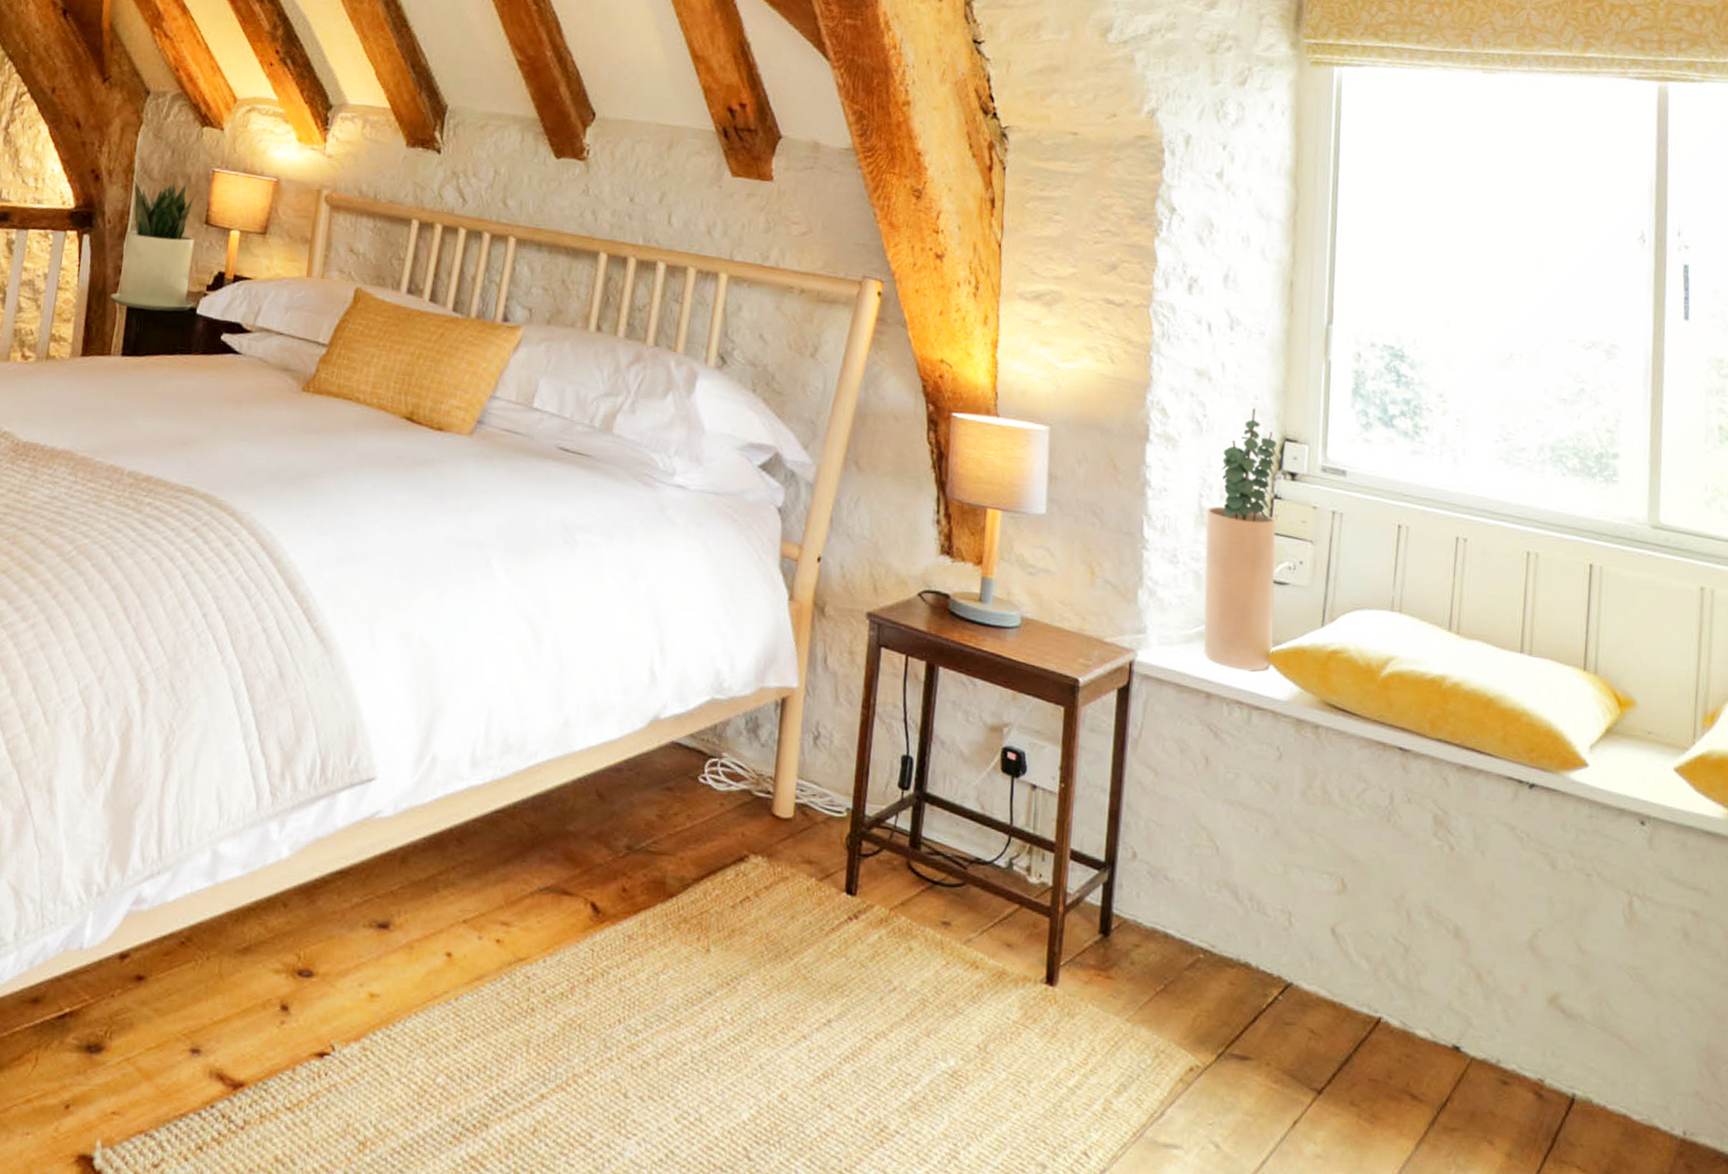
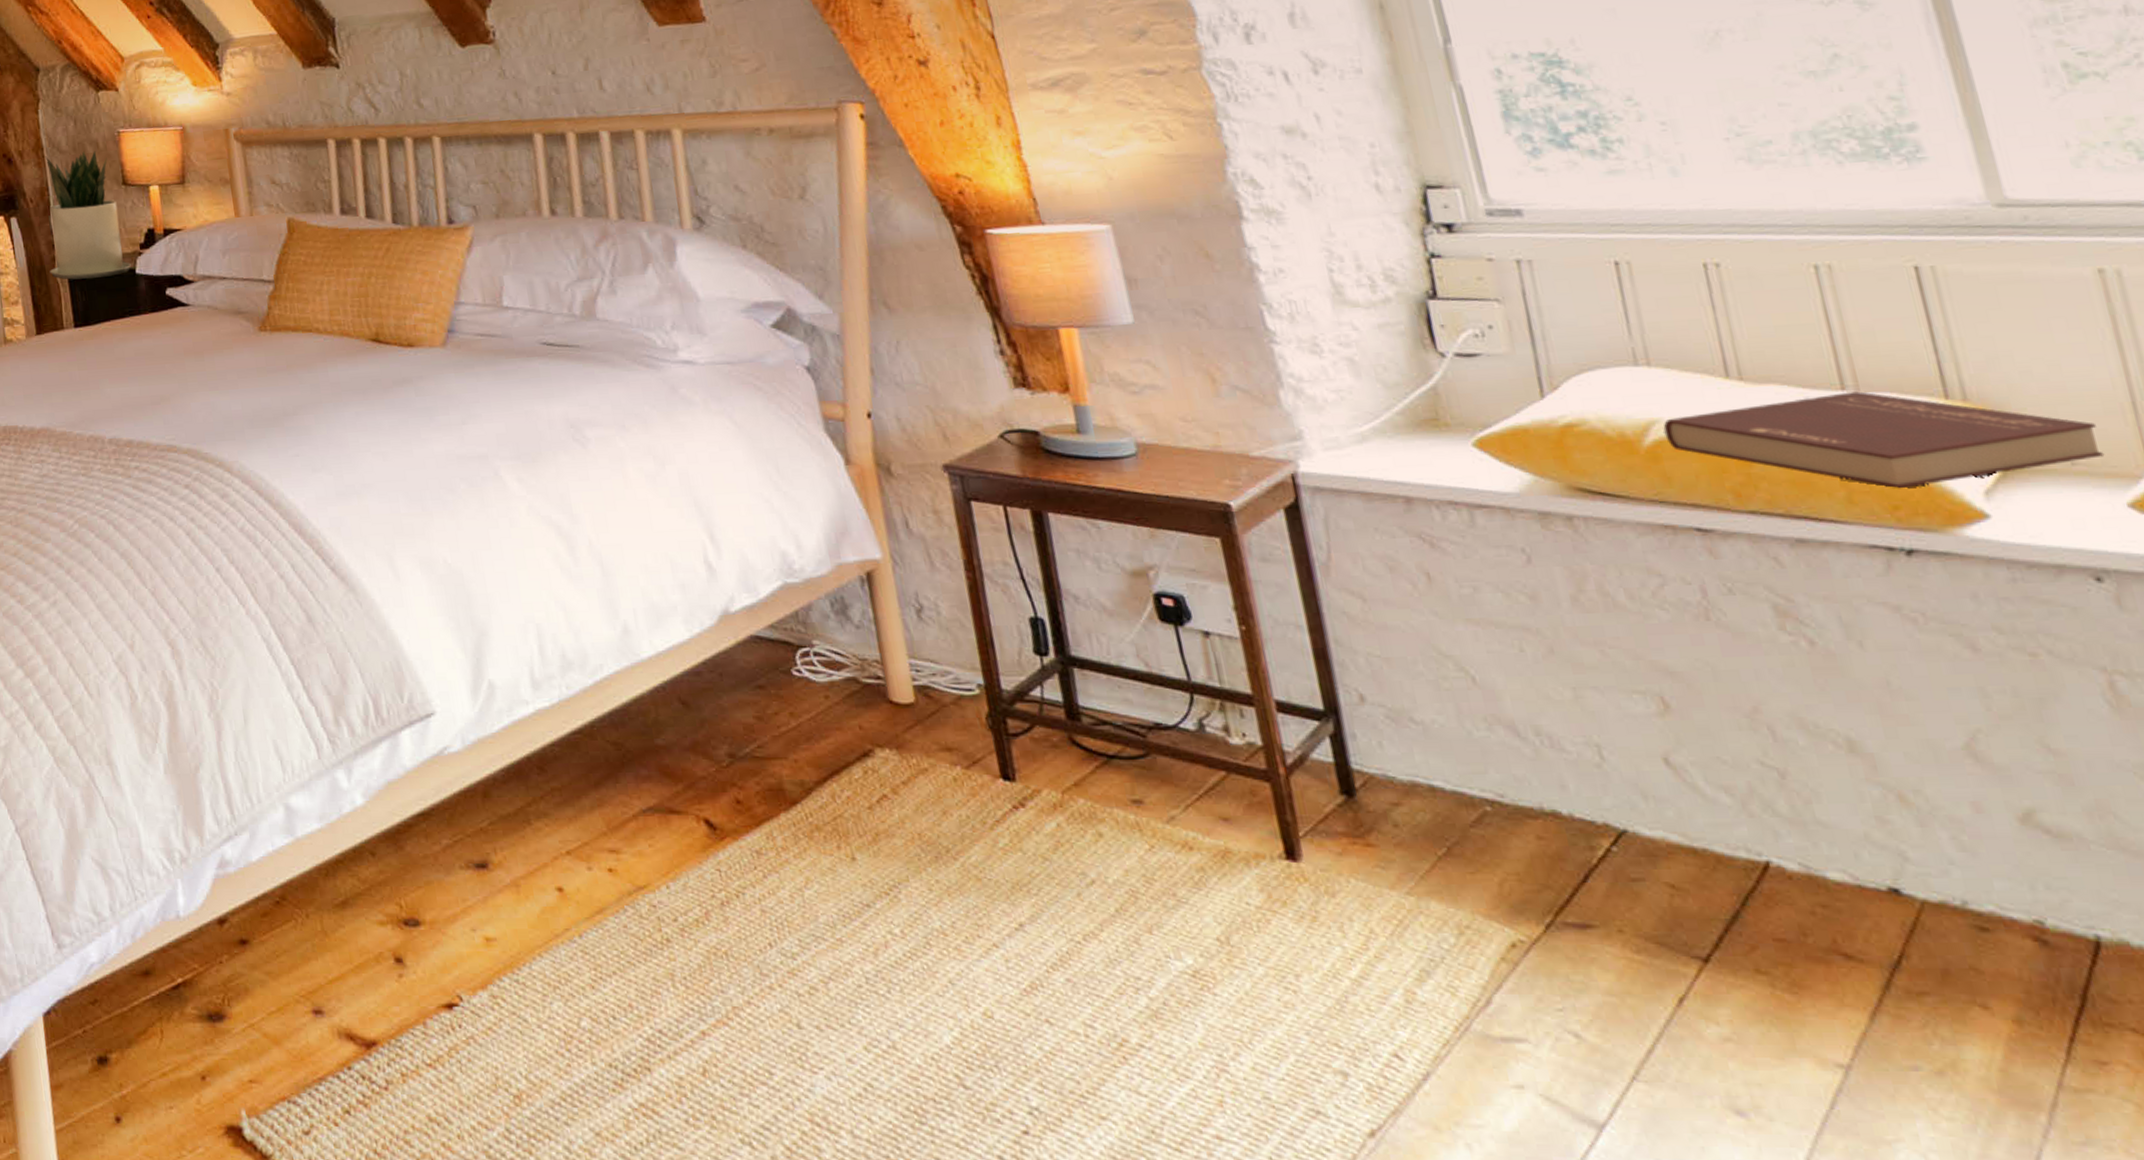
vase: present [1203,408,1277,672] -> none [1343,158,1486,465]
book: none [1397,655,1670,736] -> present [1663,391,2105,489]

